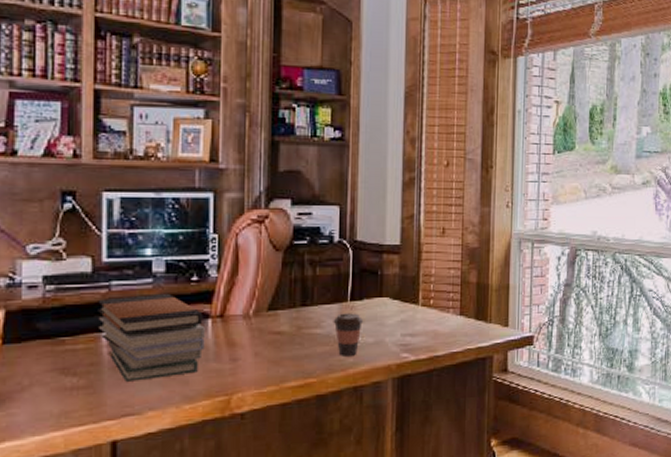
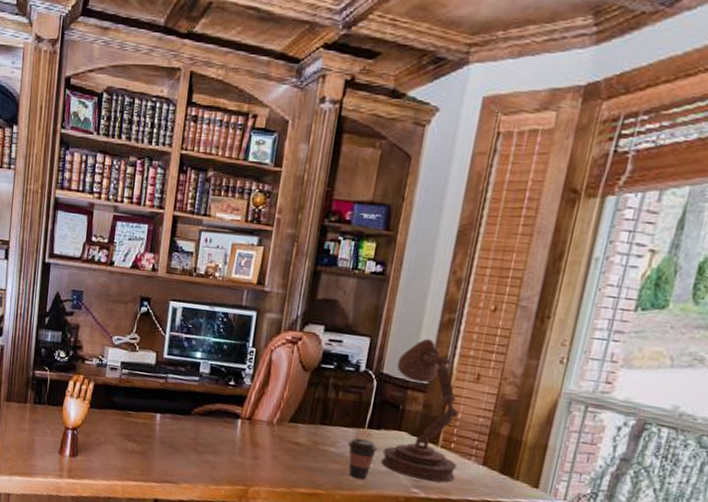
book stack: present [98,293,205,382] -> none [154,387,235,461]
desk lamp: none [368,199,439,344] -> present [381,338,458,483]

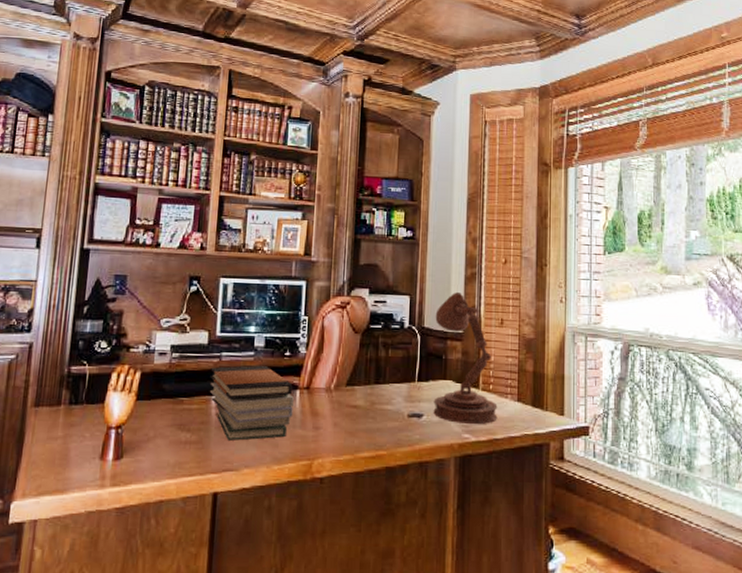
book stack: none [154,387,235,461] -> present [209,365,294,441]
coffee cup: present [348,438,379,479] -> none [402,392,430,433]

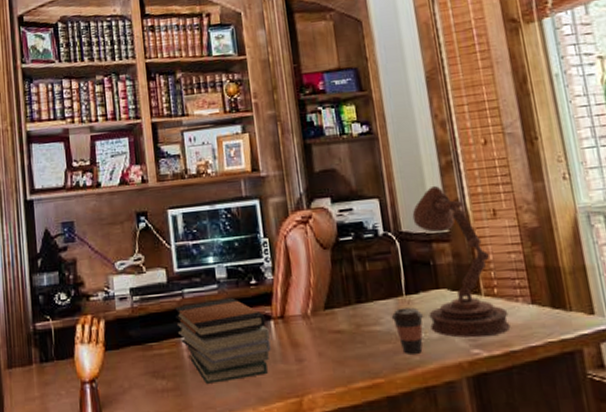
coffee cup: none [402,392,430,433] -> present [391,307,424,354]

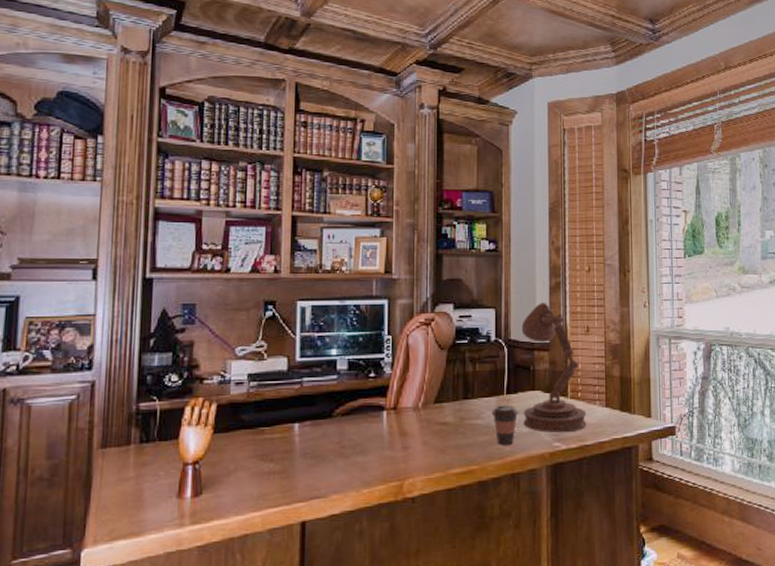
book stack: present [175,297,271,384] -> none [291,388,381,467]

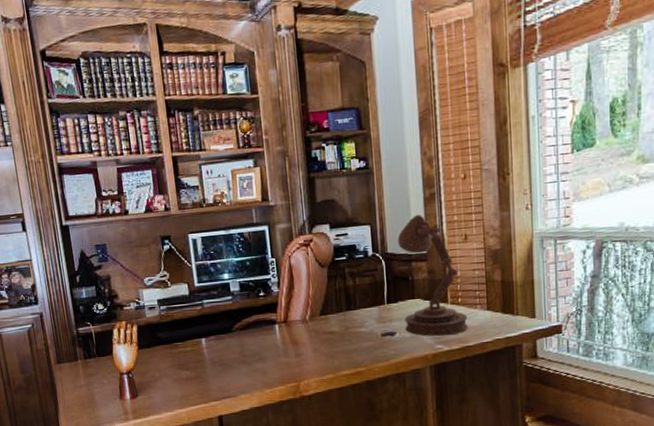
coffee cup: present [491,405,519,445] -> none [374,313,401,349]

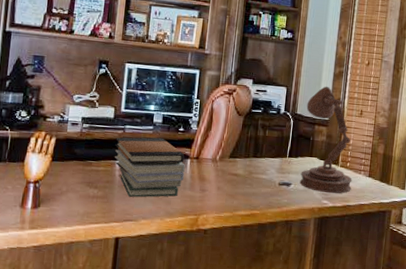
book stack: none [196,306,276,373] -> present [114,137,185,197]

